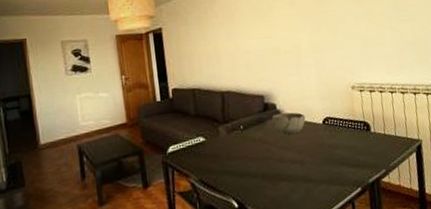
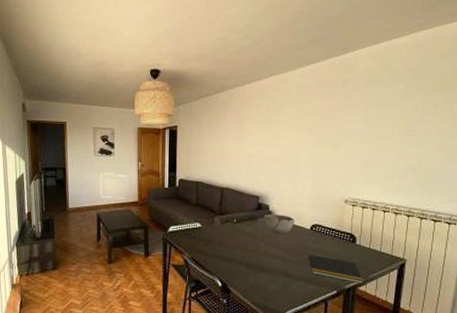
notepad: none [325,151,386,175] -> present [308,254,364,284]

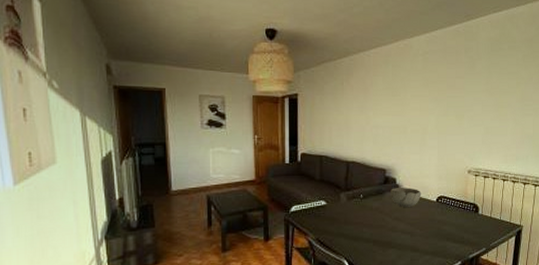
notepad: present [308,254,364,284] -> none [434,226,486,253]

